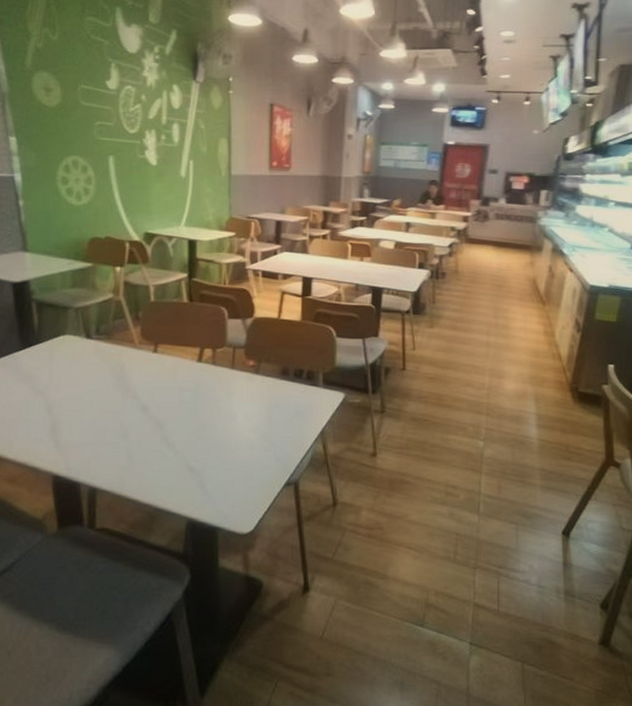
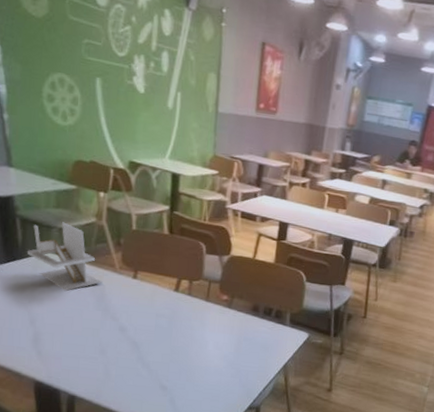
napkin holder: none [43,301,122,374] -> present [27,222,102,292]

